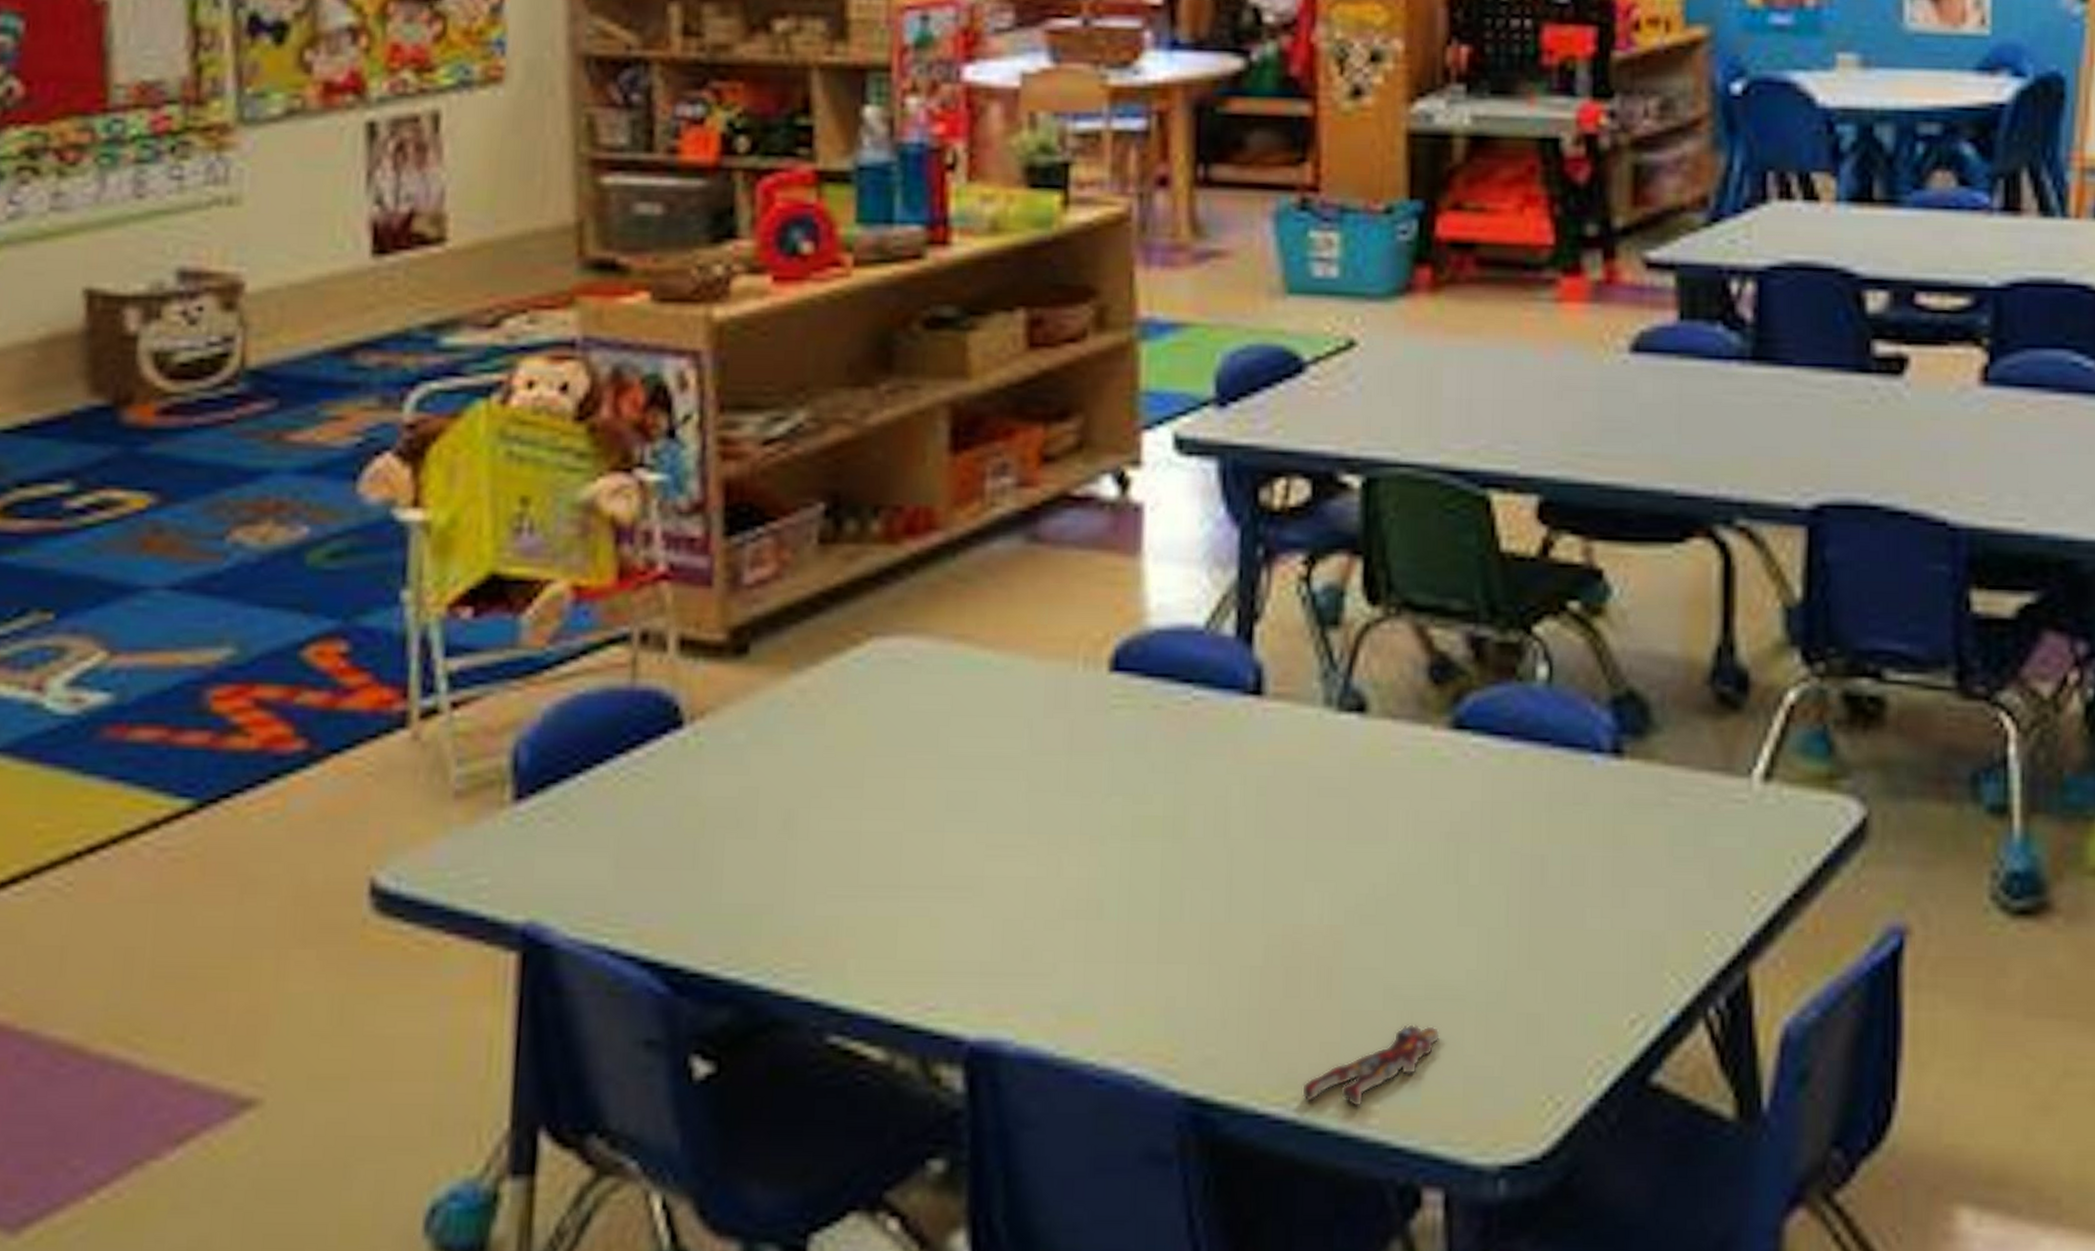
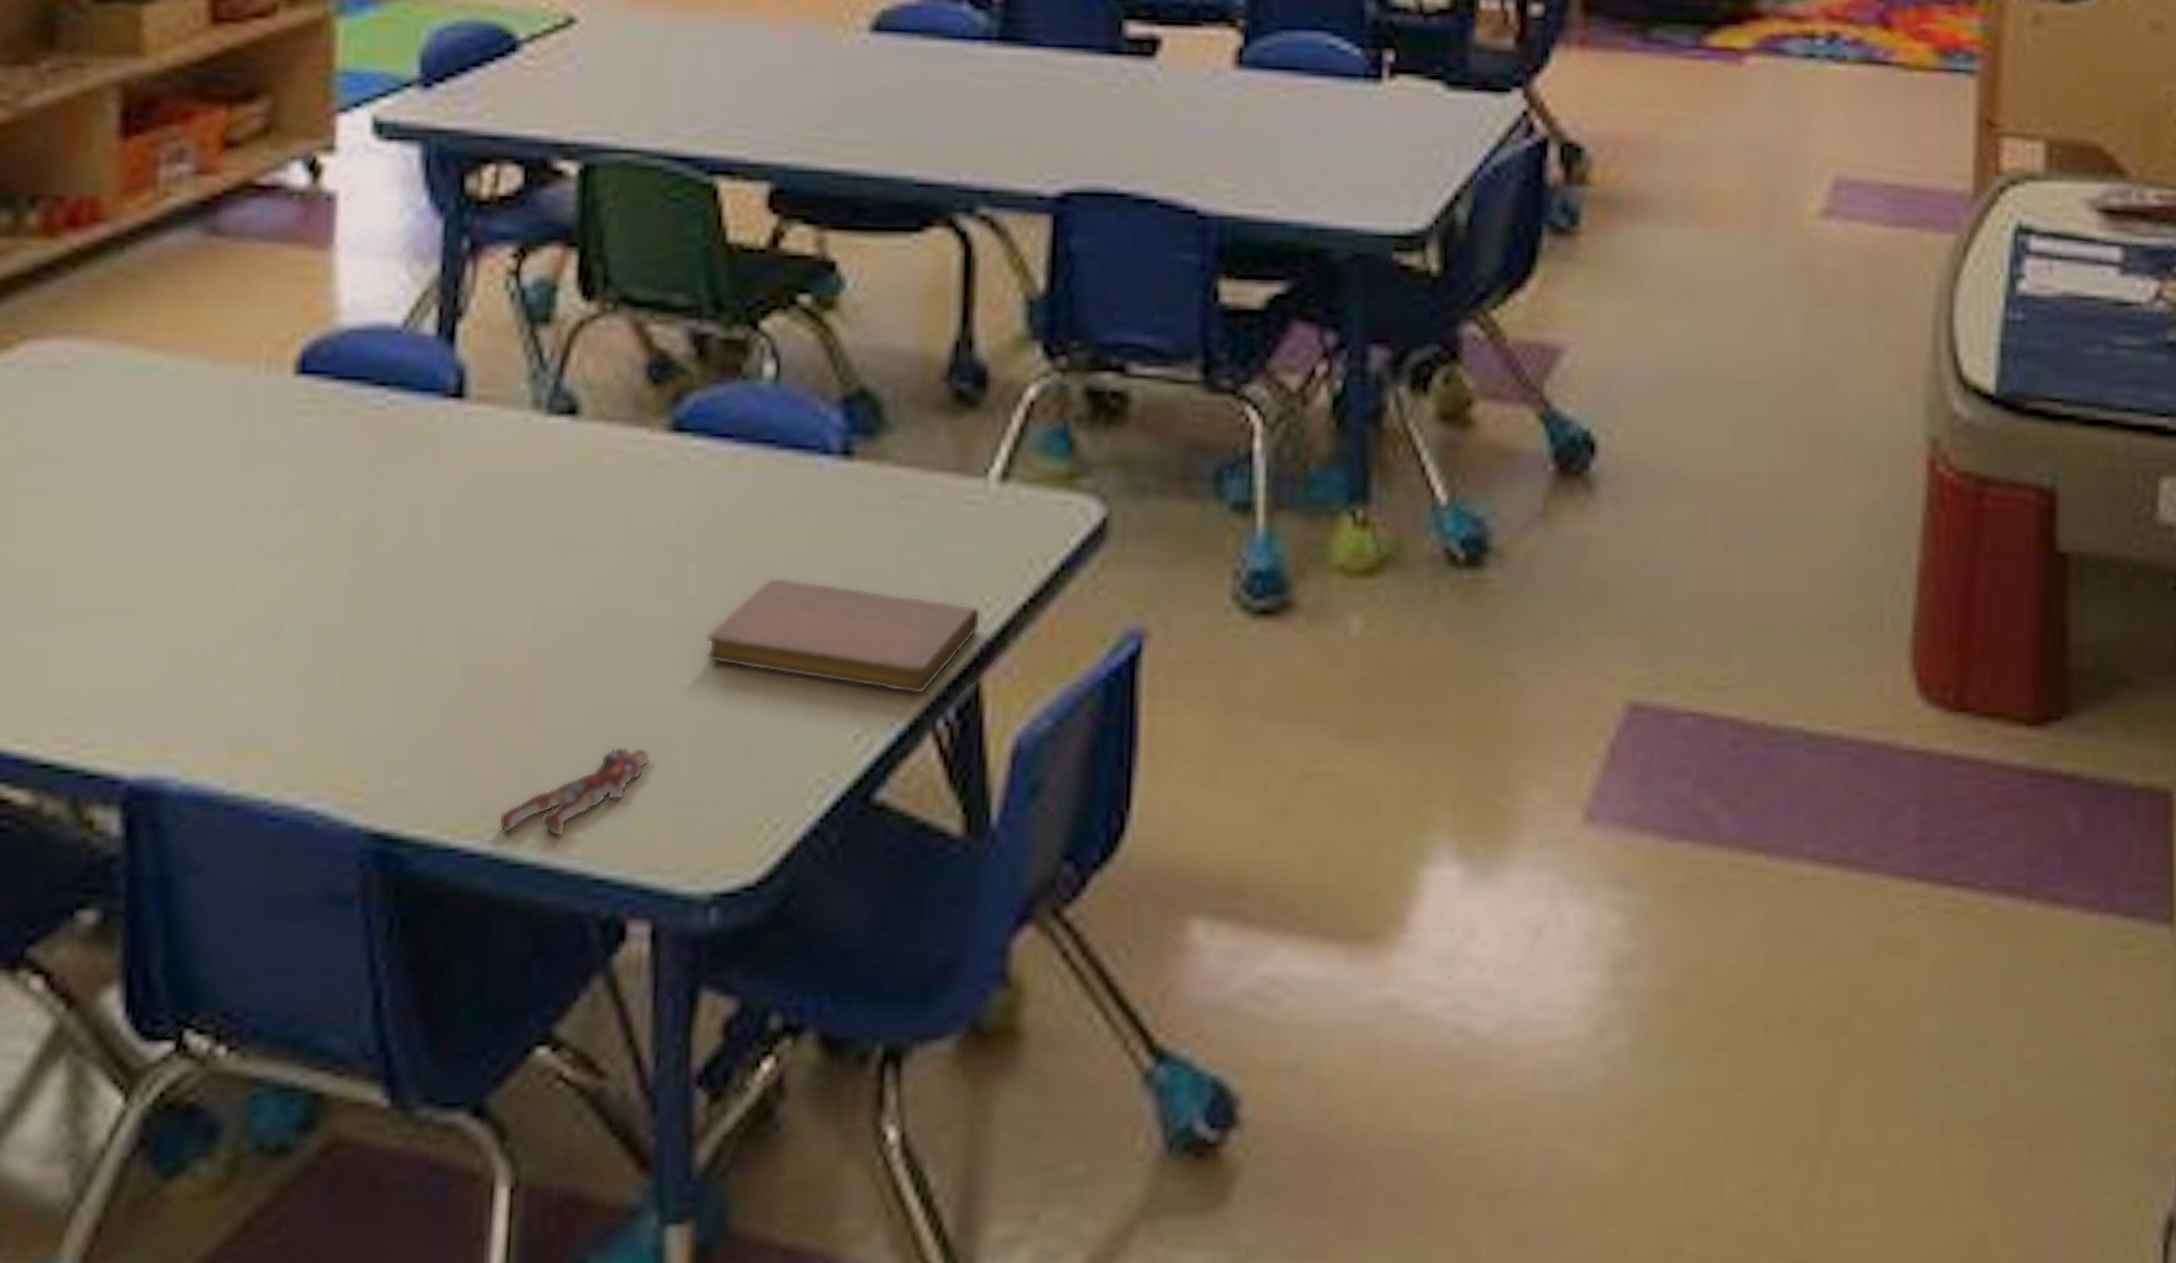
notebook: none [1489,868,1749,984] -> present [705,577,982,695]

